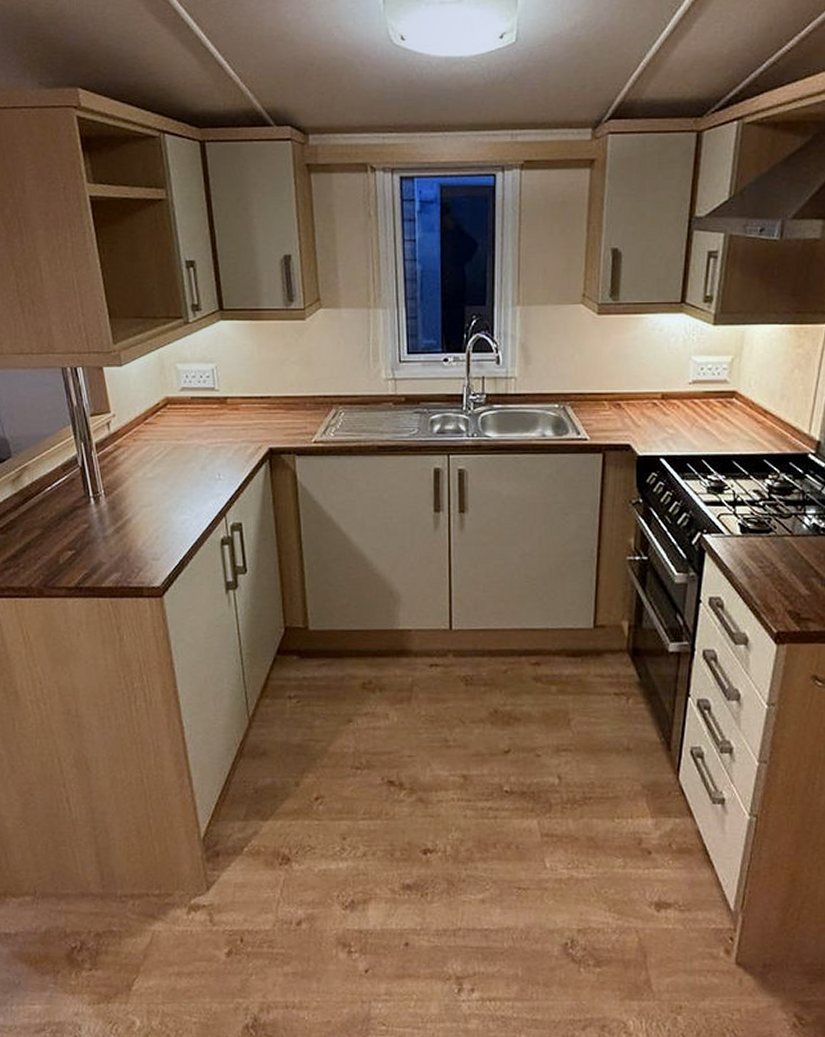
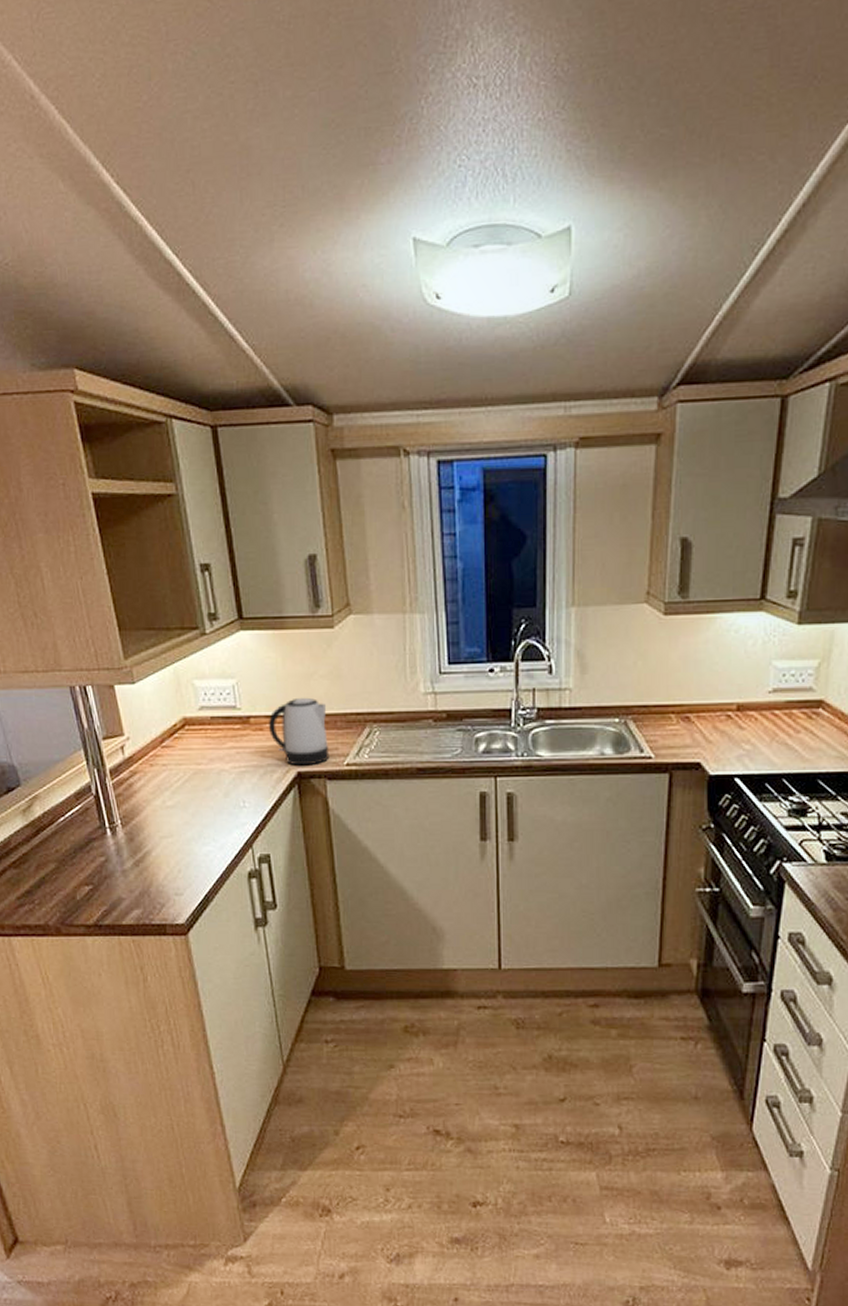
kettle: none [243,381,299,443] -> present [268,697,330,766]

